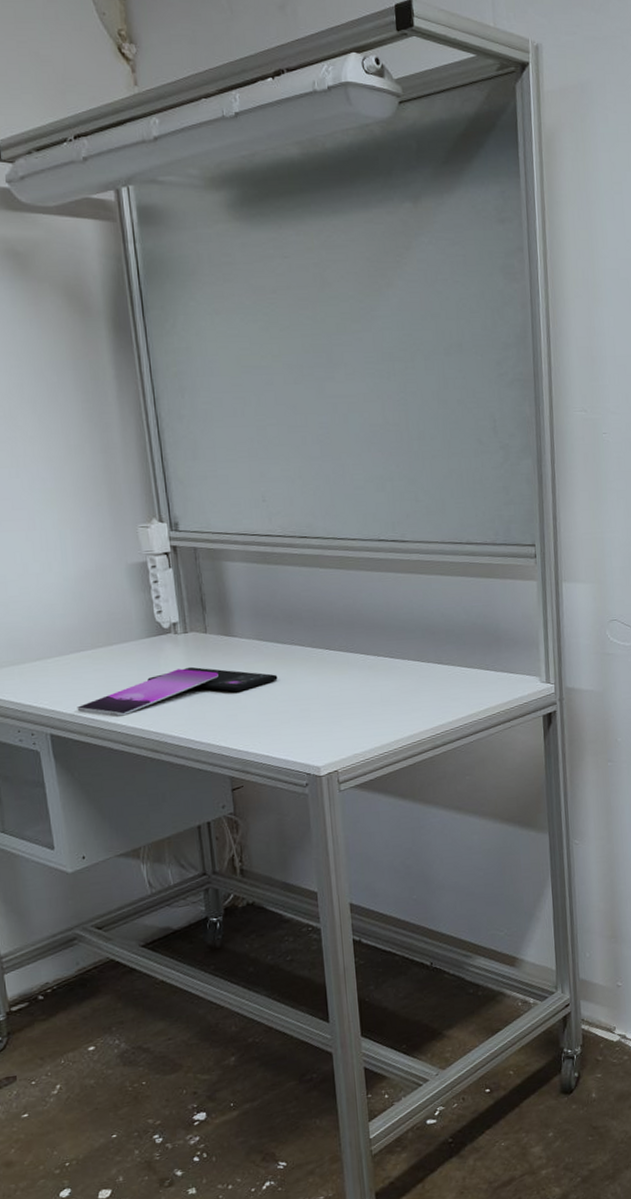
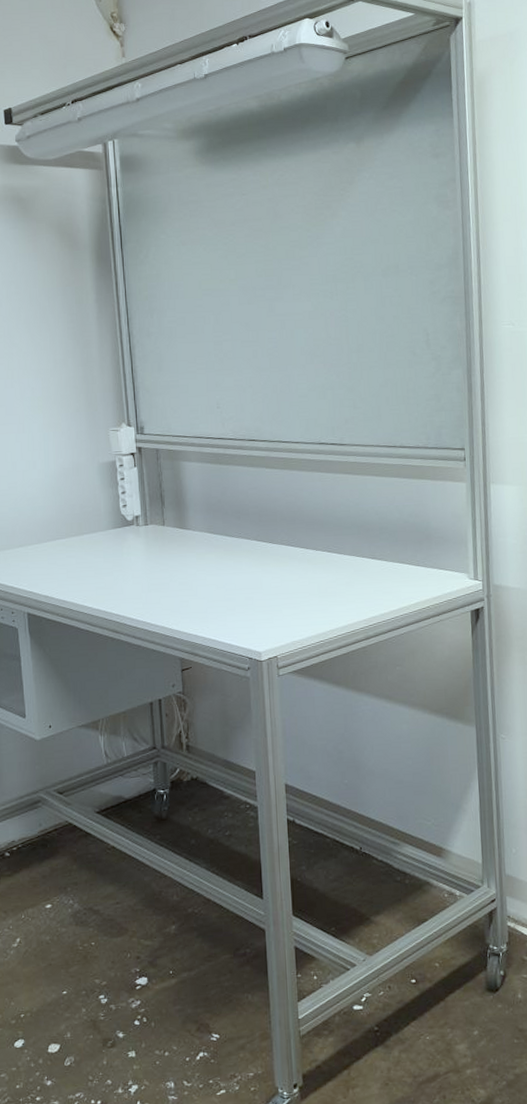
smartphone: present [77,666,278,717] -> none [51,556,226,599]

